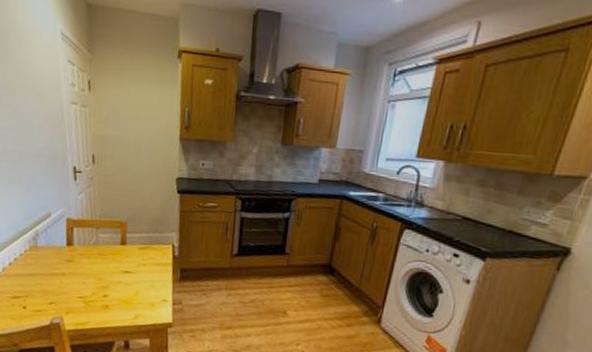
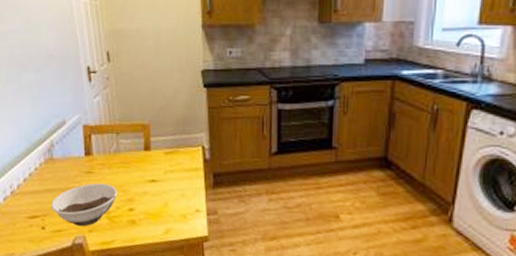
bowl: none [32,270,94,309] -> present [50,183,117,227]

